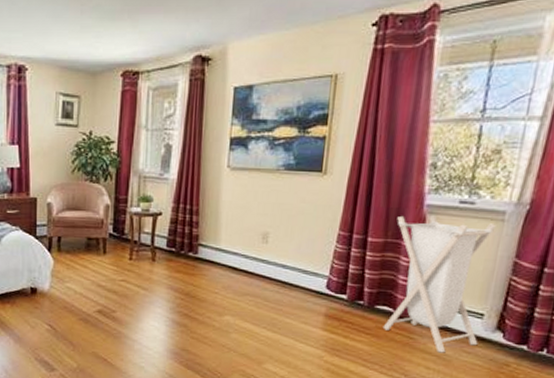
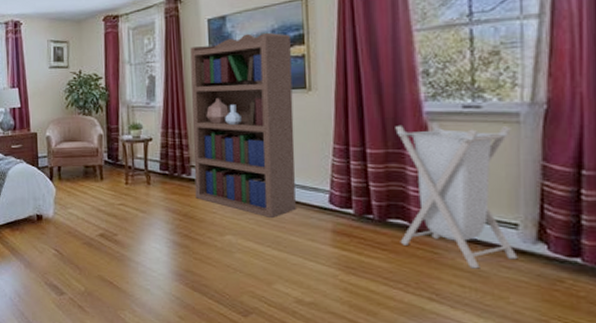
bookcase: none [199,108,315,301] -> present [190,32,296,219]

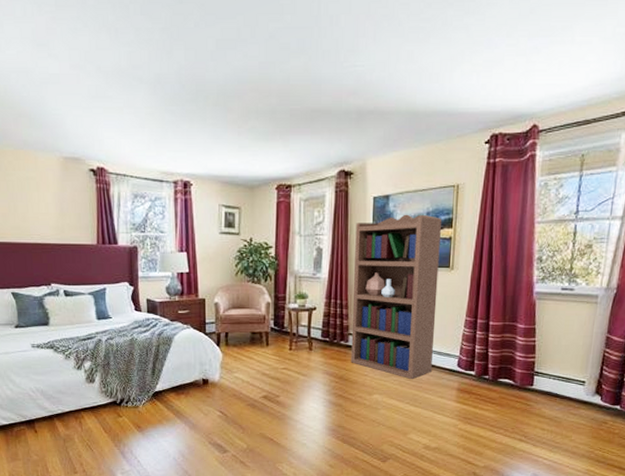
laundry hamper: present [395,122,518,269] -> none [505,301,591,416]

